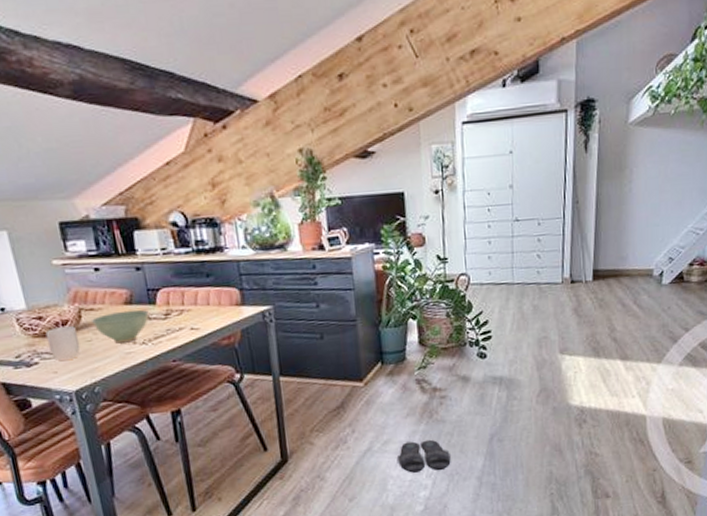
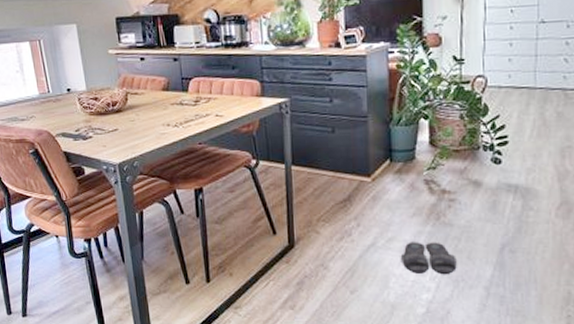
cup: present [45,326,81,362] -> none [99,107,125,137]
bowl: present [92,309,149,344] -> none [136,95,182,125]

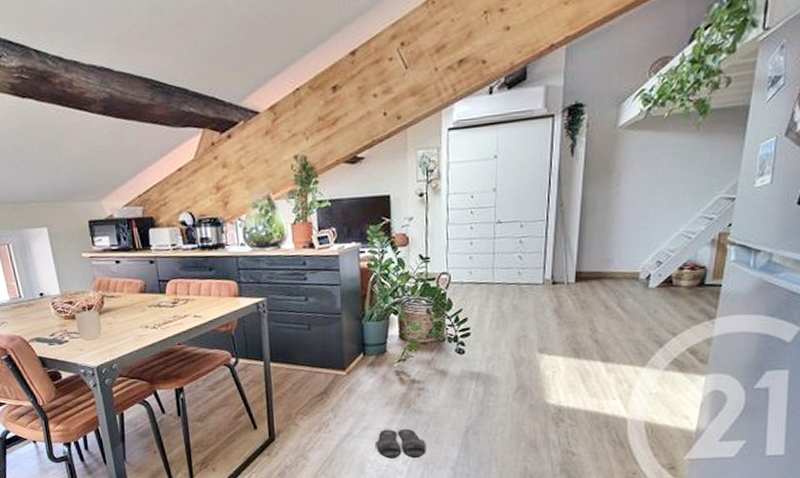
cup: none [99,107,125,137] -> present [74,311,102,341]

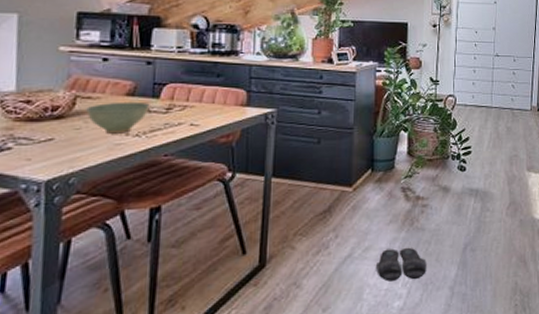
cup: present [74,311,102,341] -> none [28,113,67,148]
bowl: none [112,297,160,327] -> present [86,101,150,134]

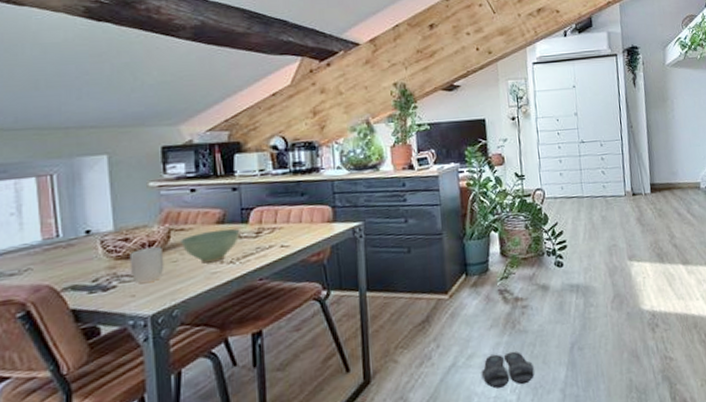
cup: none [28,113,67,148] -> present [129,247,165,284]

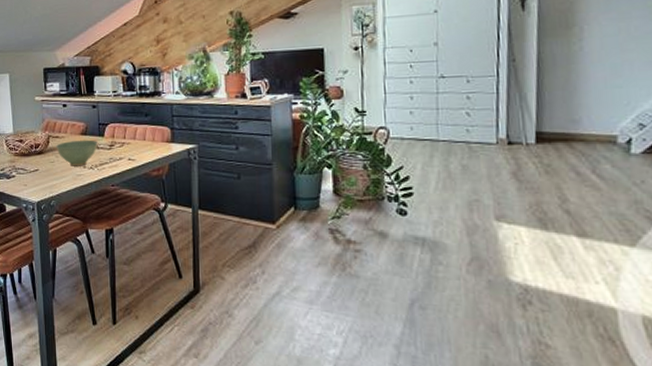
cup: present [129,247,165,284] -> none [23,149,45,177]
slippers: present [482,351,534,388] -> none [307,292,365,329]

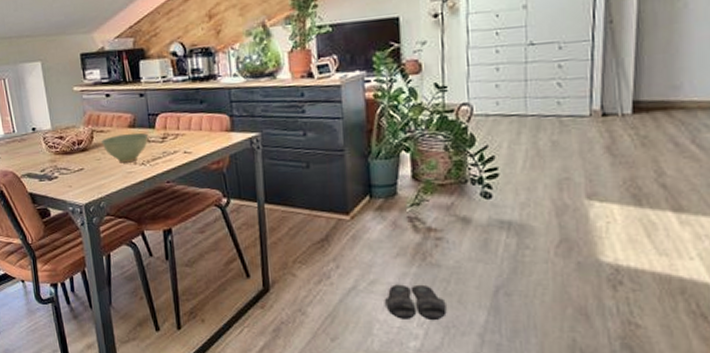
slippers: none [307,292,365,329] -> present [385,284,447,319]

